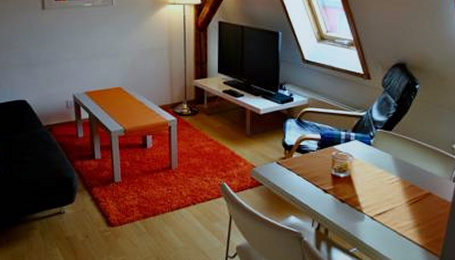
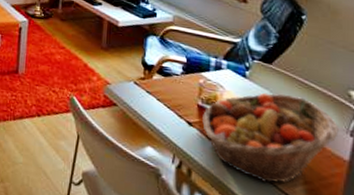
fruit basket: none [336,155,444,229] -> present [202,92,339,183]

